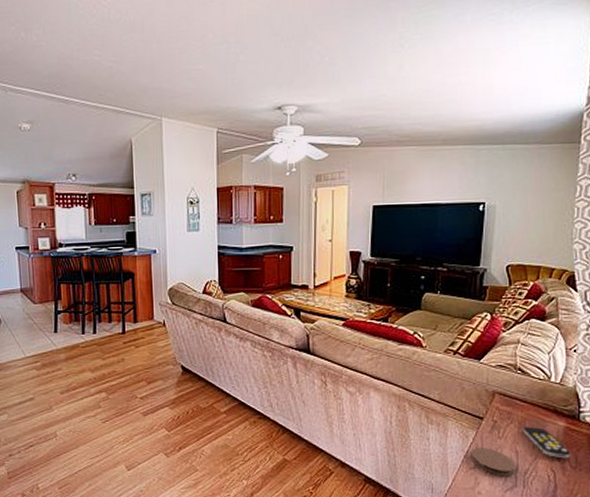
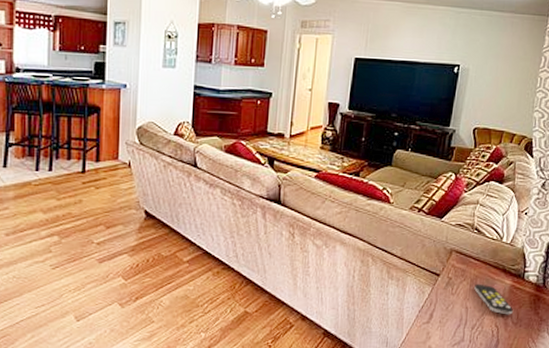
coaster: present [471,448,516,476] -> none [425,303,465,331]

